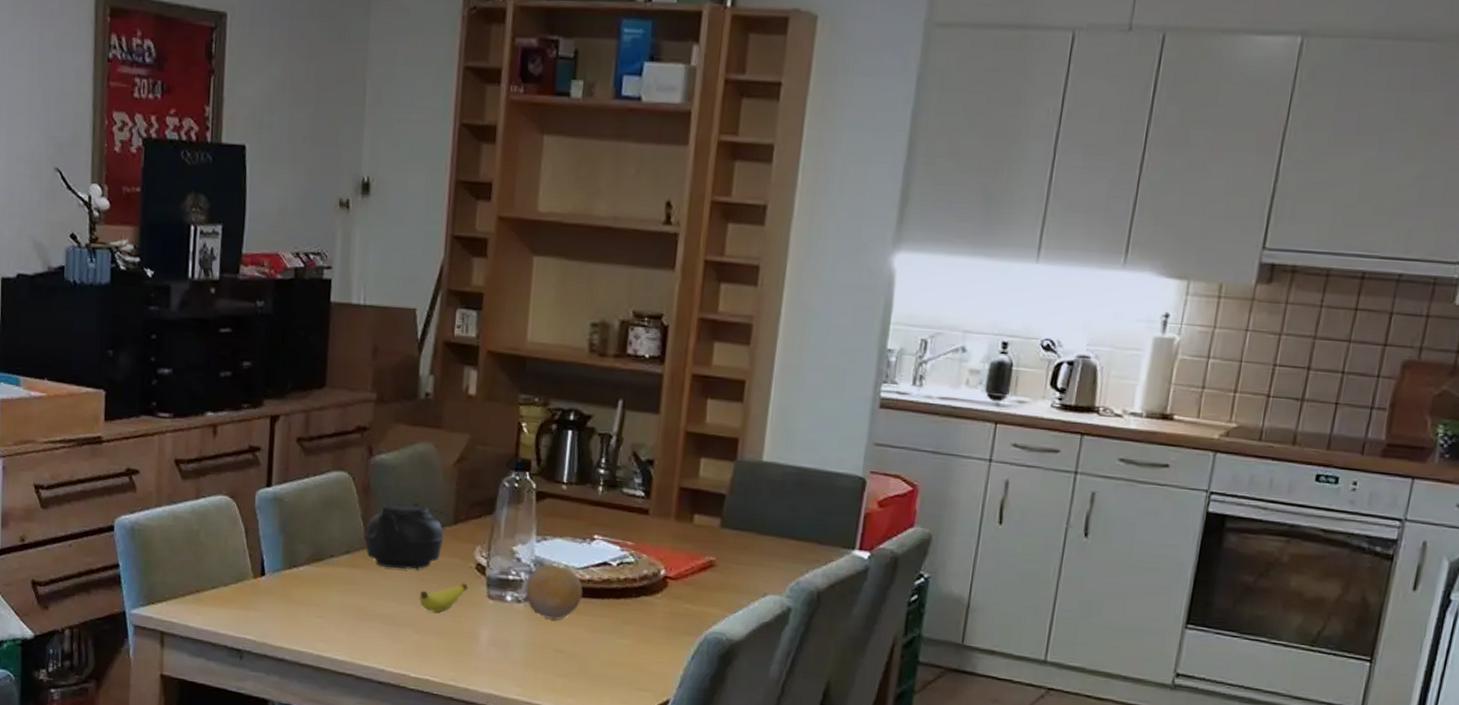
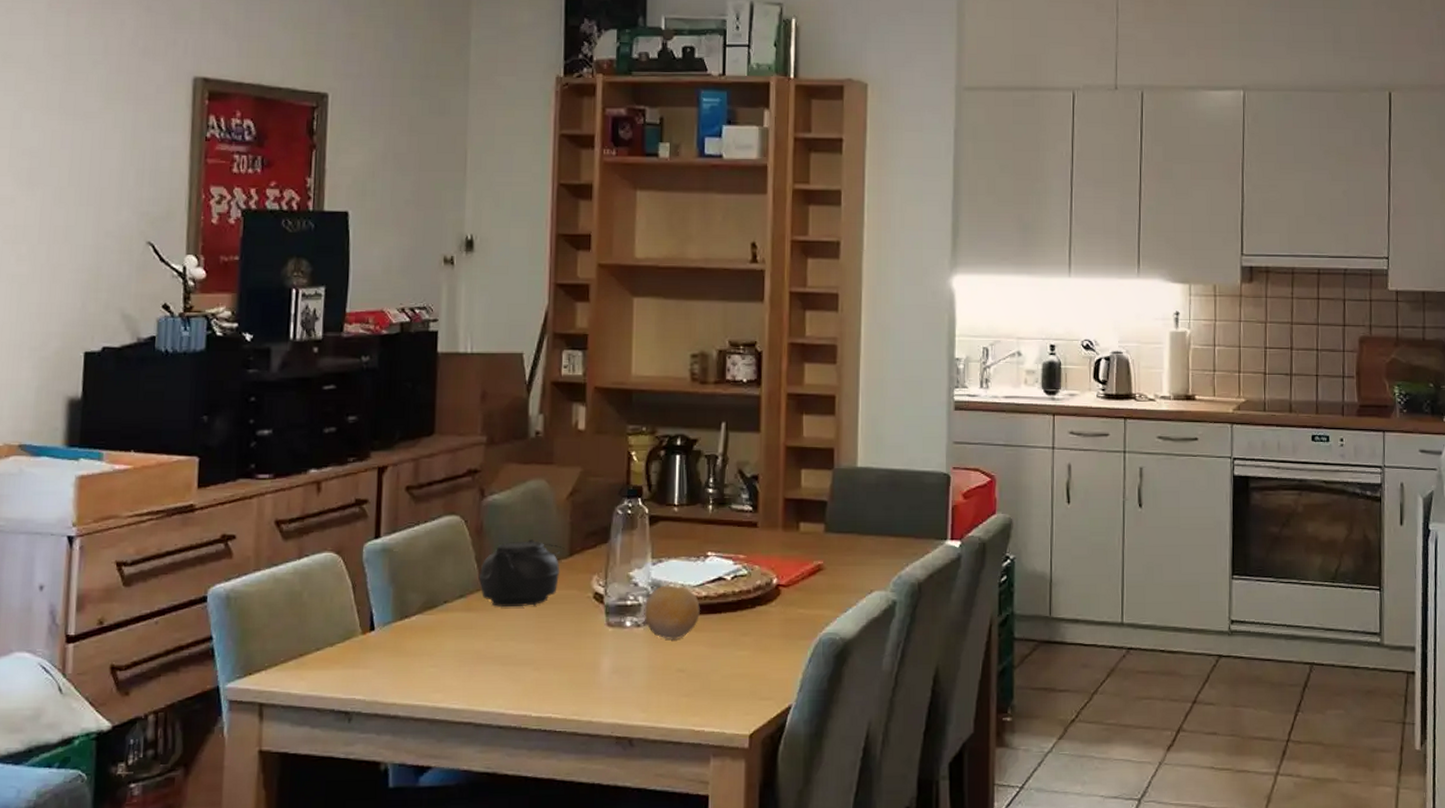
banana: present [419,583,468,612] -> none [537,614,587,647]

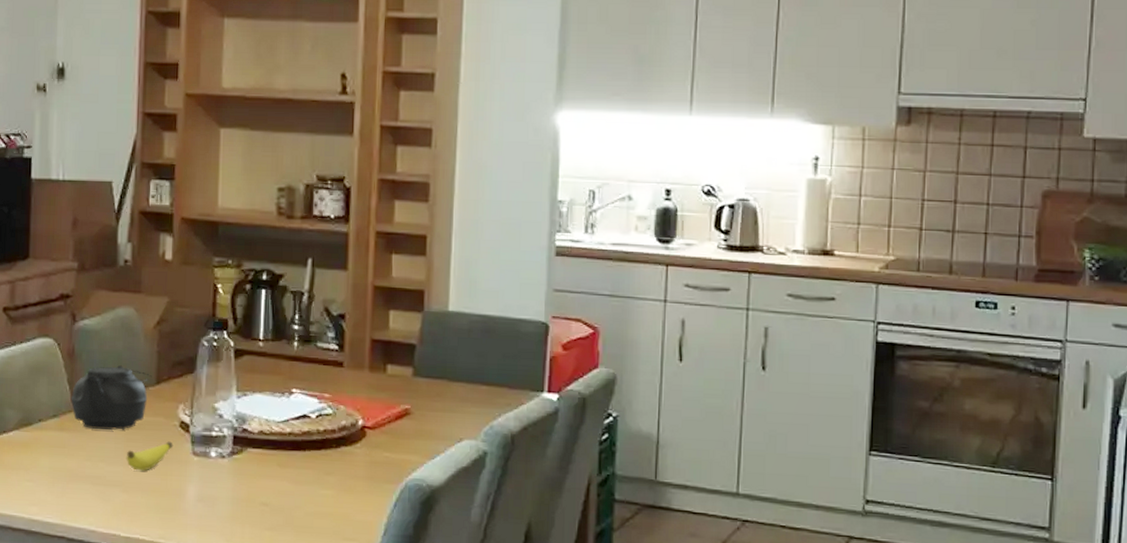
banana: none [537,614,587,647] -> present [126,441,173,471]
fruit: present [644,585,700,639] -> none [228,419,284,473]

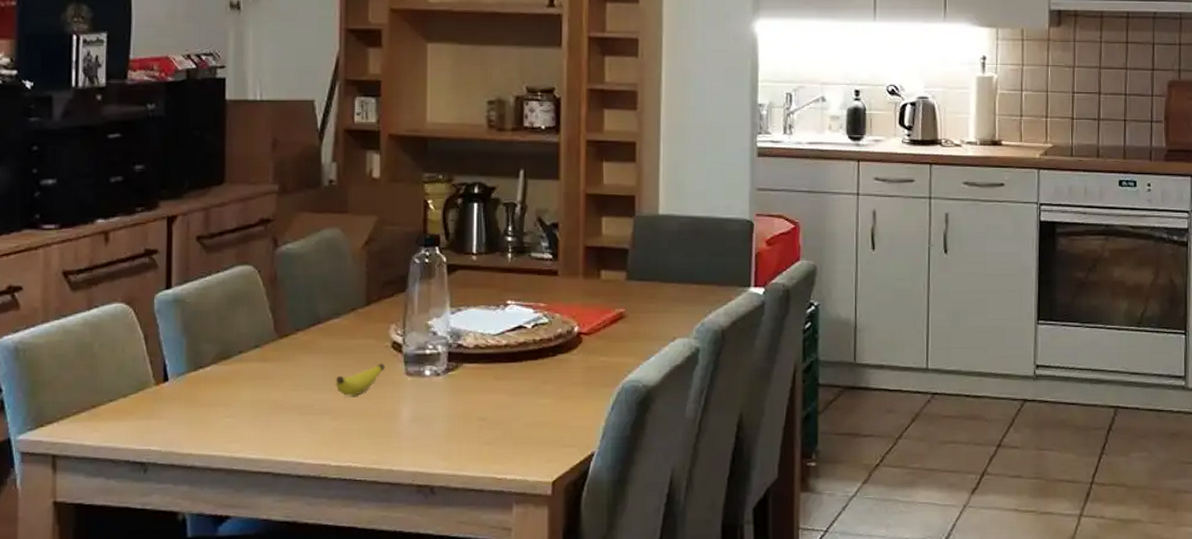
teapot: present [70,365,152,430] -> none [273,289,361,357]

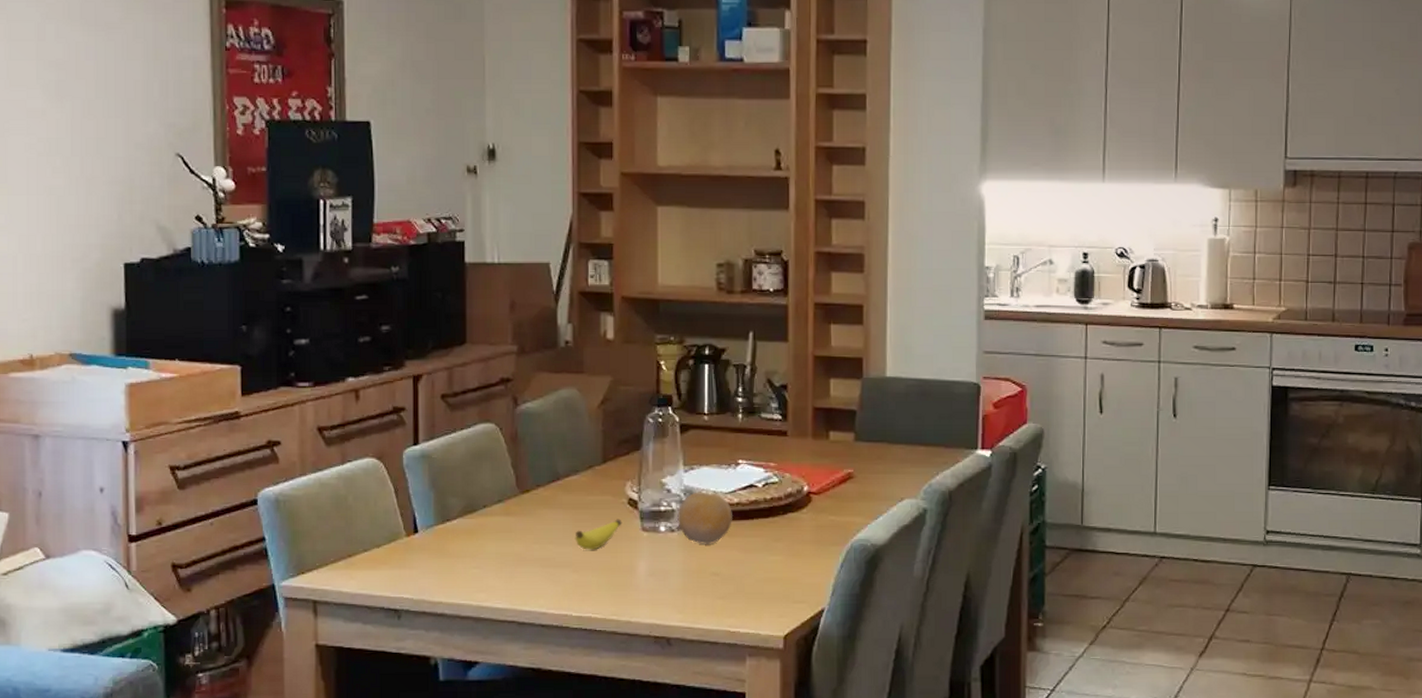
fruit: none [443,334,500,388] -> present [677,492,732,544]

